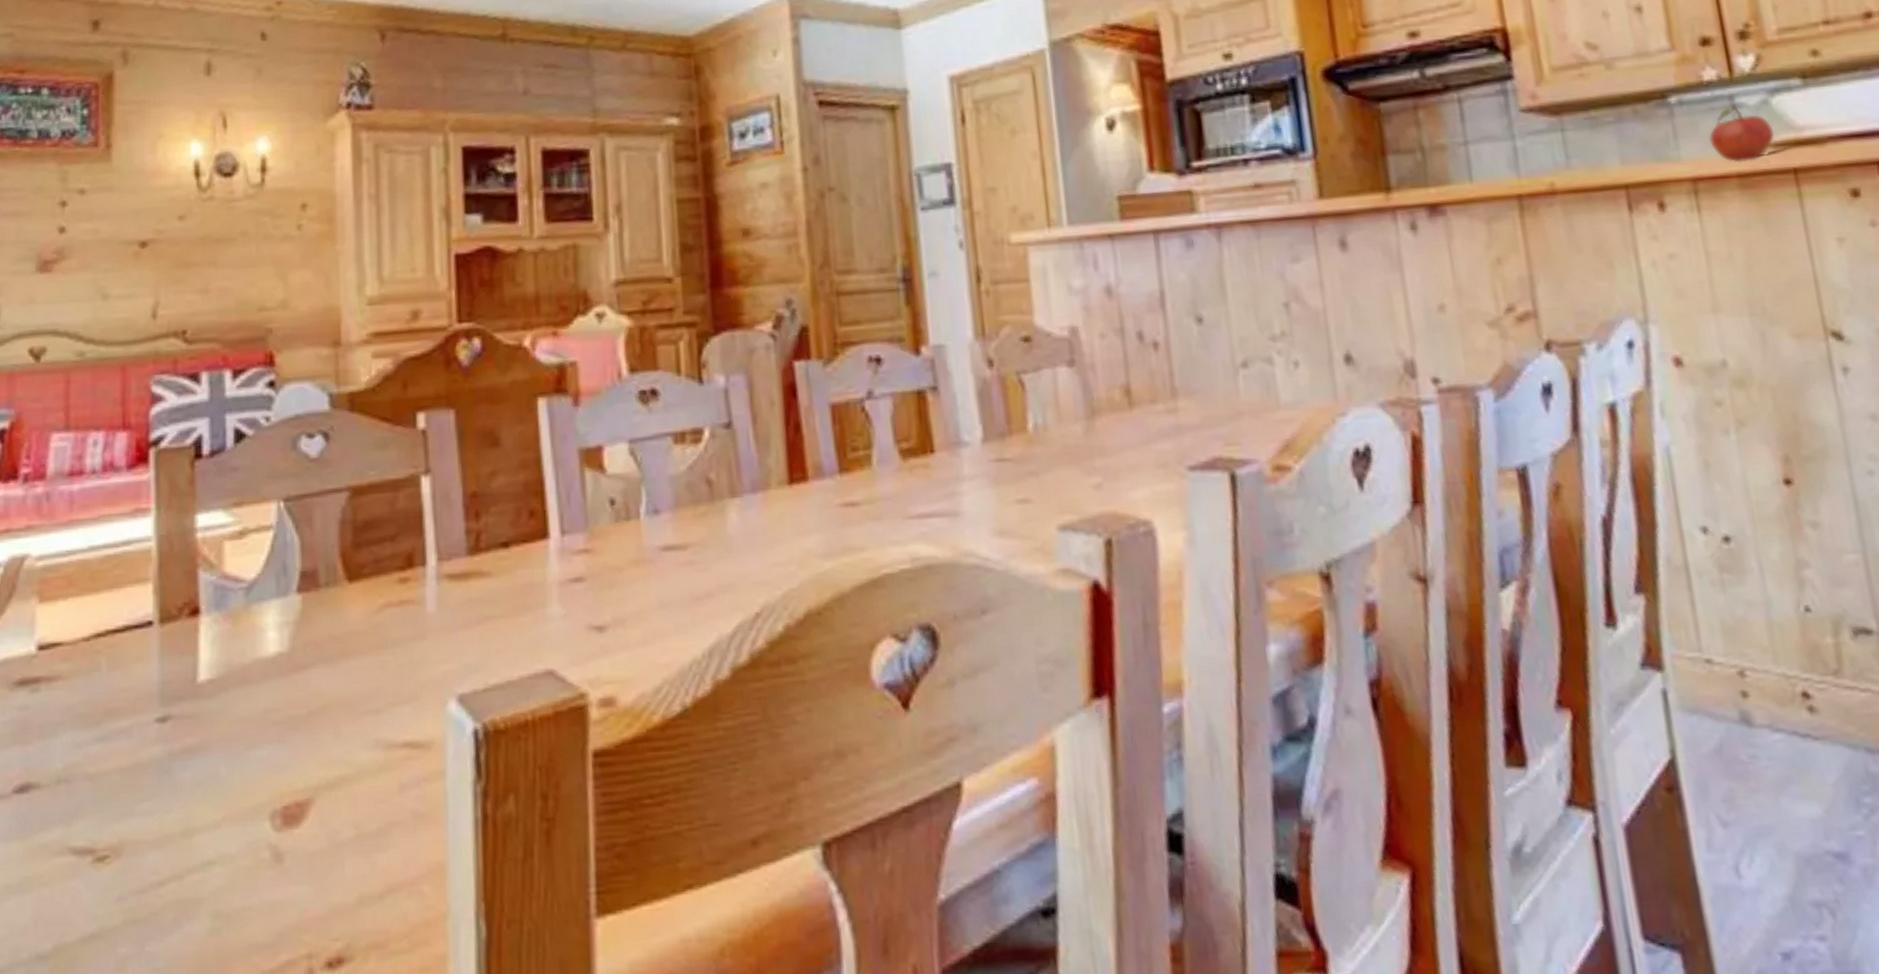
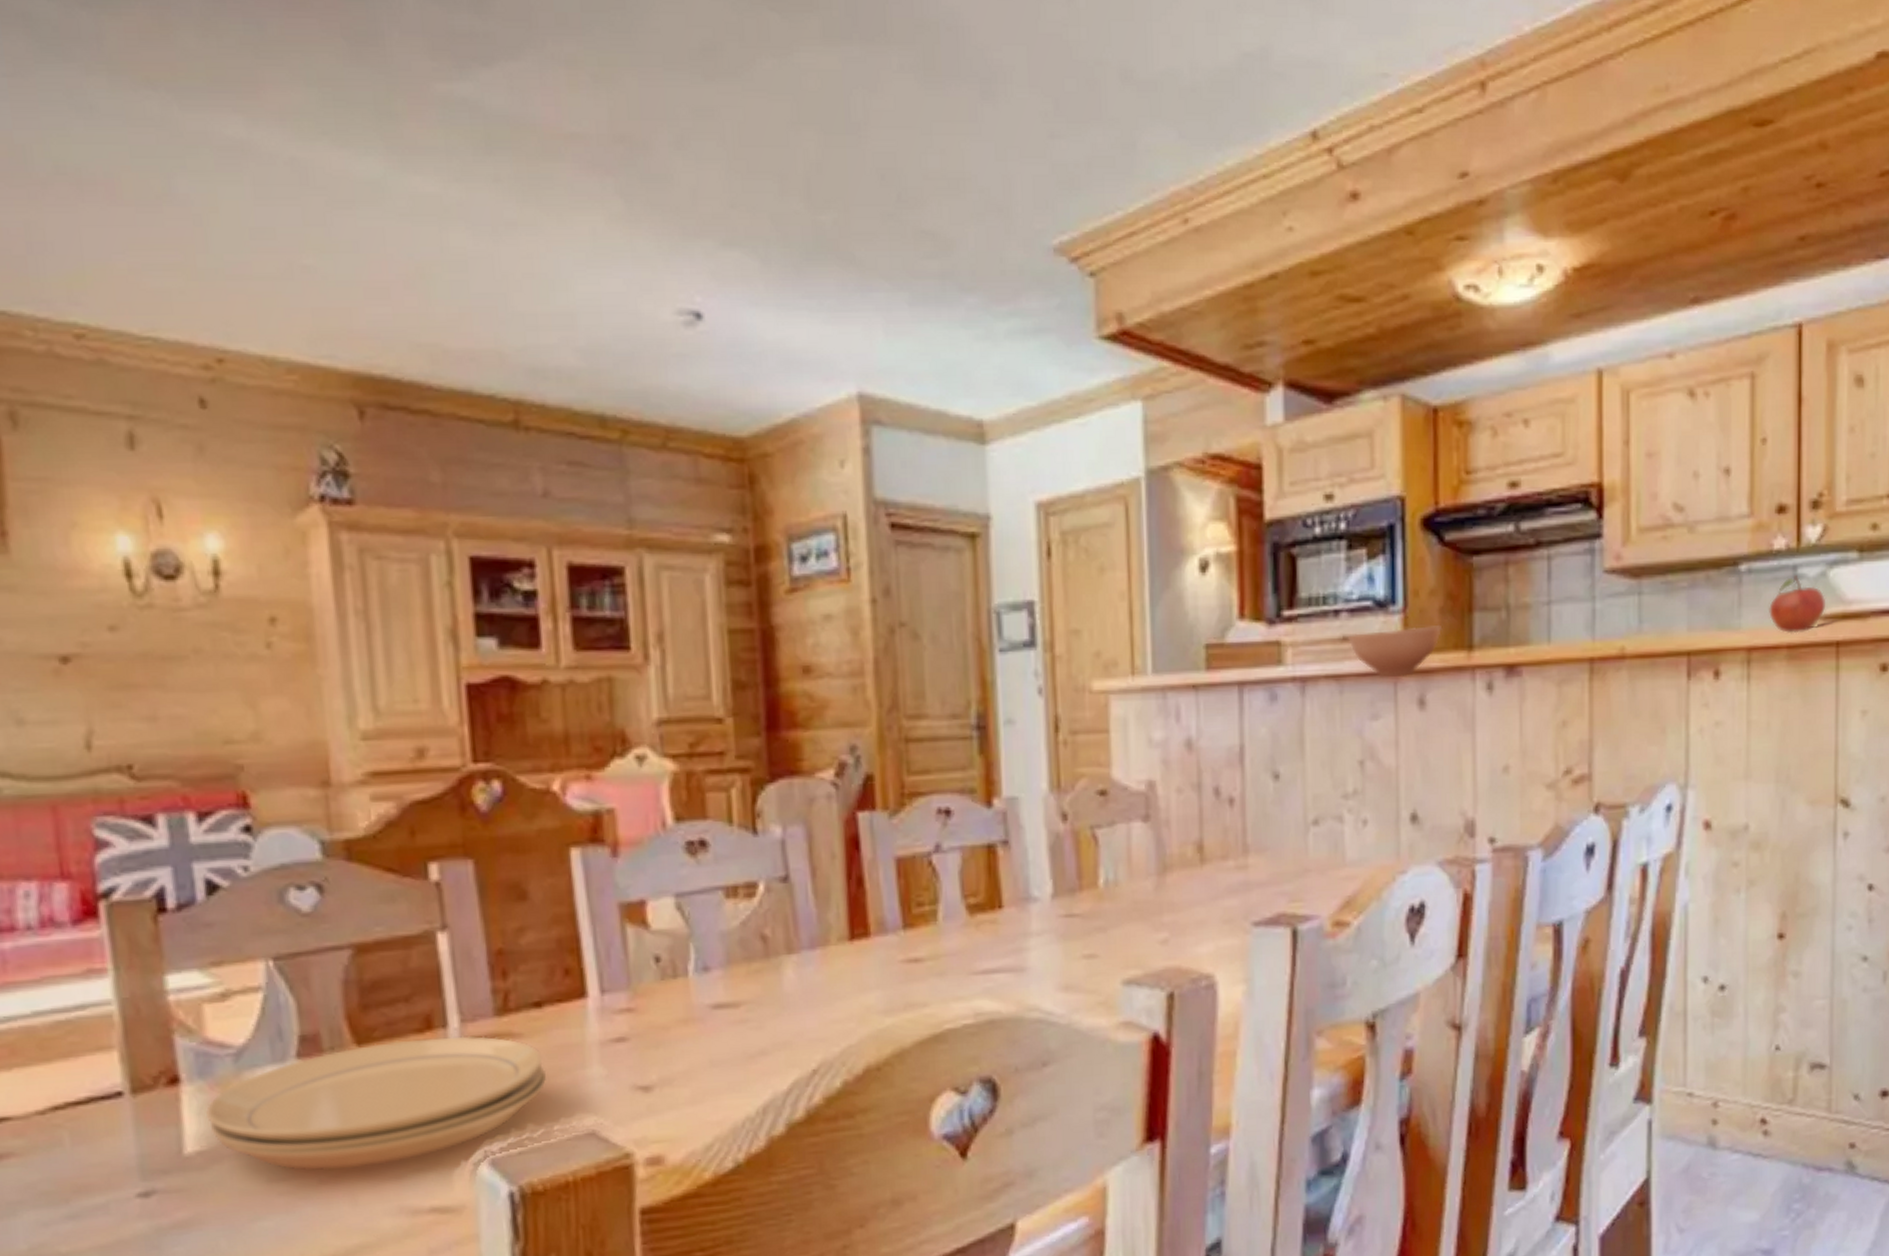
plate: none [218,574,512,702] -> present [205,1035,547,1171]
bowl: none [1260,168,1357,222] -> present [1348,624,1443,679]

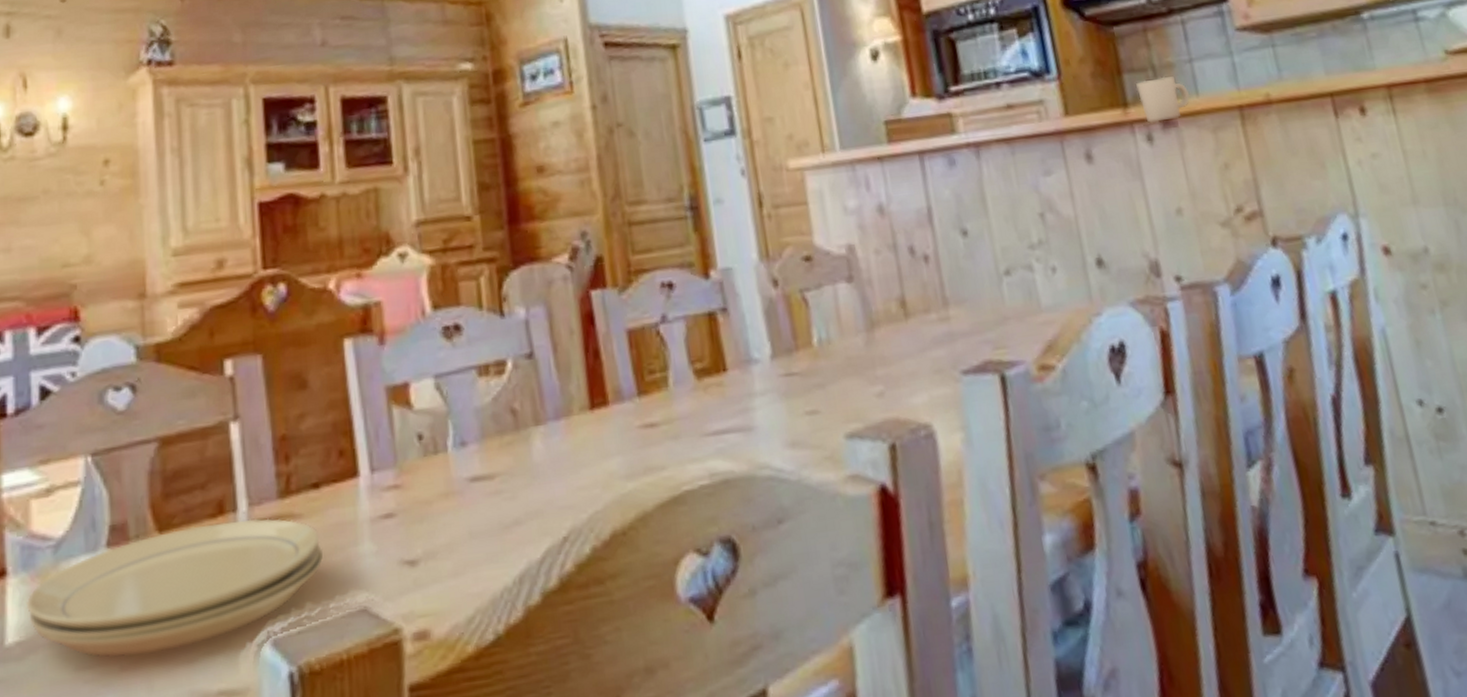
bowl: present [1348,624,1443,679] -> none [1012,87,1097,139]
mug: none [1486,618,1541,671] -> present [1136,76,1190,124]
fruit: present [1769,575,1826,634] -> none [1398,18,1453,70]

